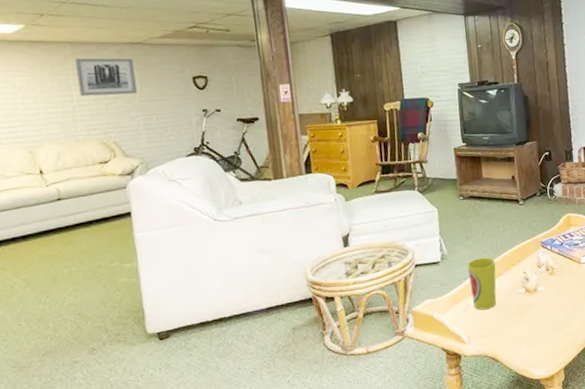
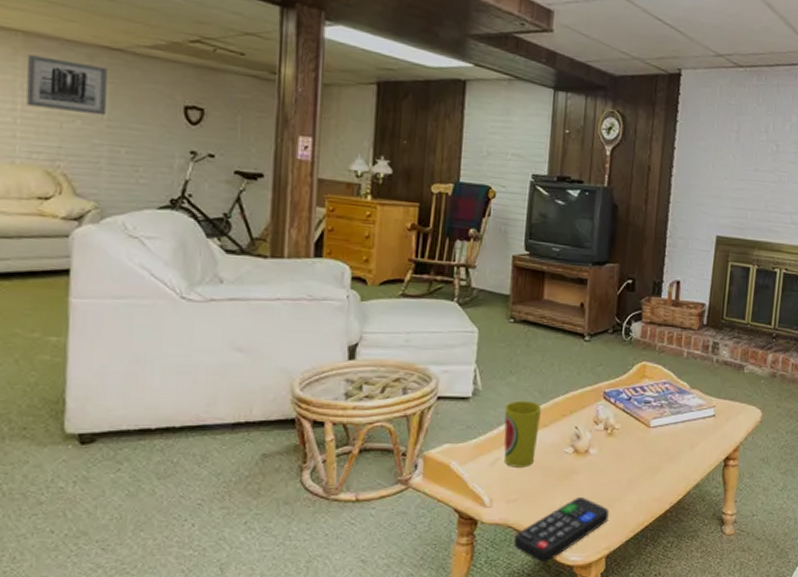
remote control: none [491,325,562,381] -> present [514,496,610,563]

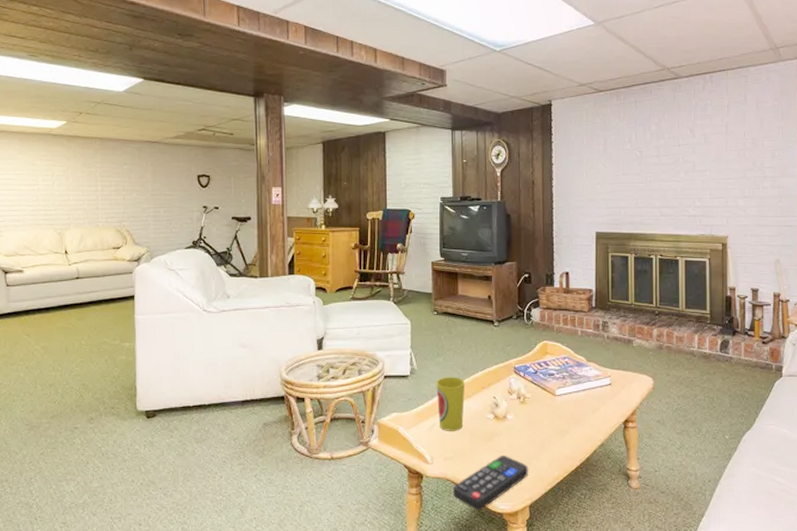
wall art: present [26,54,107,116] -> none [103,153,150,188]

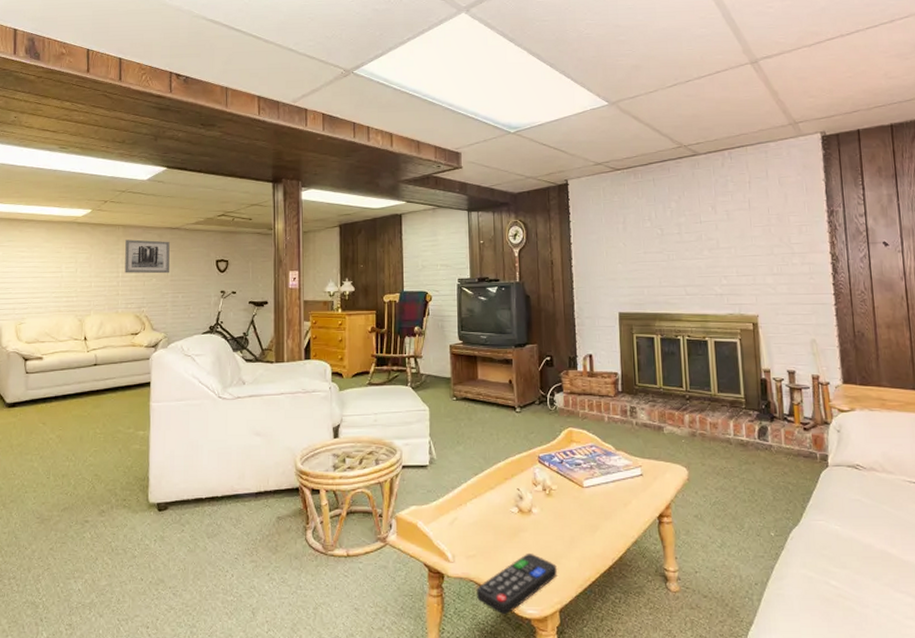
wall art: none [103,153,150,188] -> present [125,239,170,274]
cup: present [436,377,466,431] -> none [456,467,487,526]

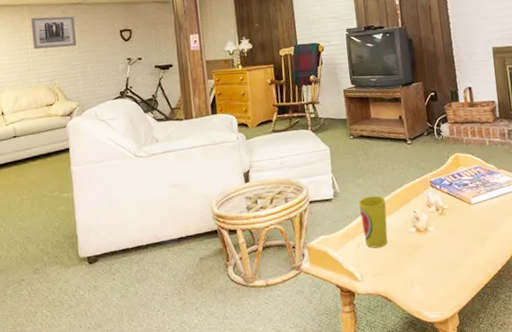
cup: none [456,467,487,526] -> present [358,195,388,248]
remote control: present [477,552,558,615] -> none [384,265,454,322]

